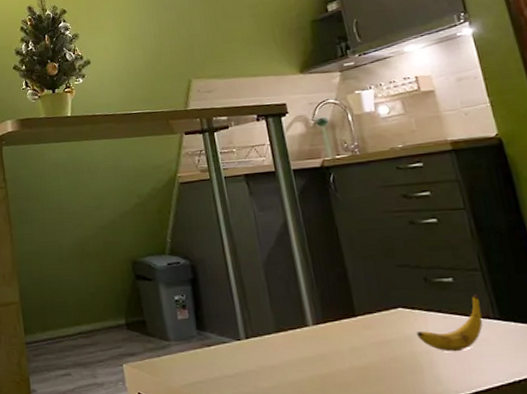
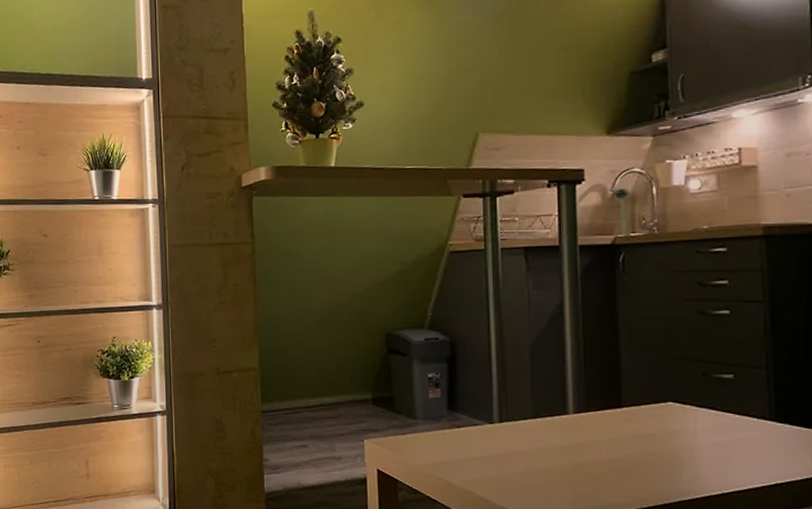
banana: present [416,294,483,352] -> none [682,393,757,451]

